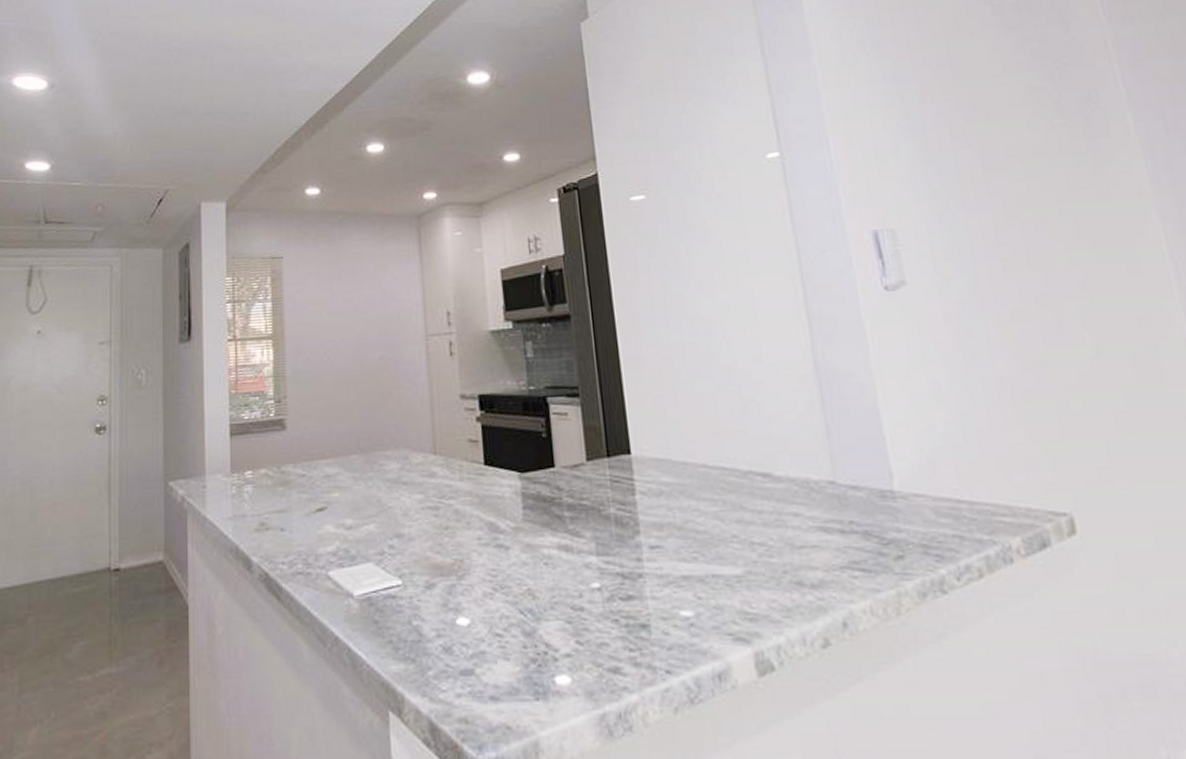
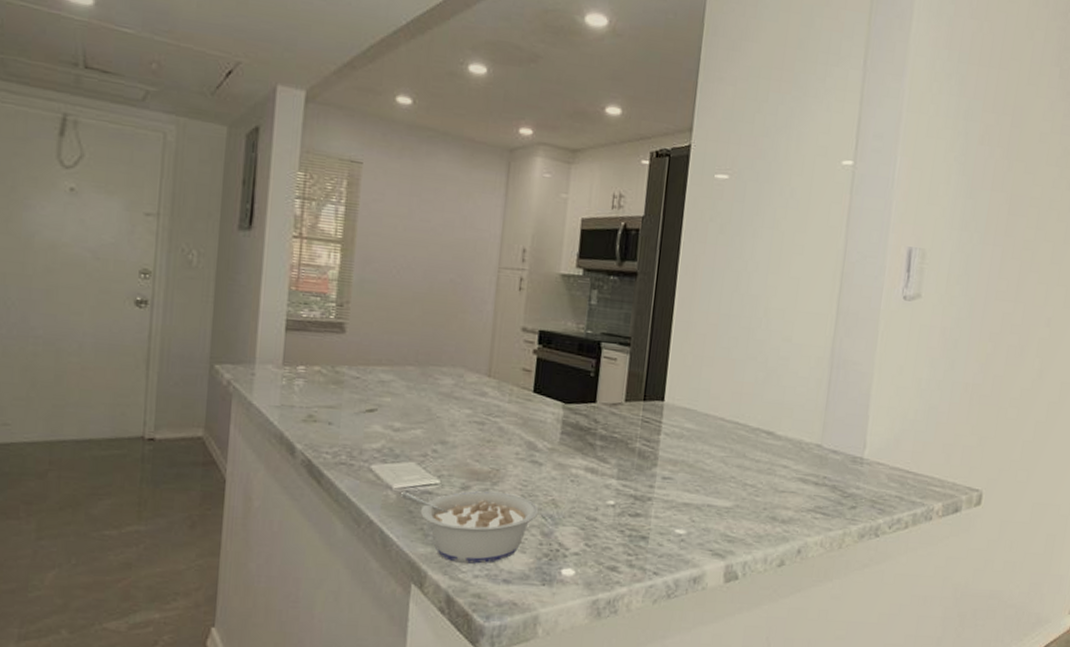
legume: none [362,588,516,680] -> present [399,491,539,564]

